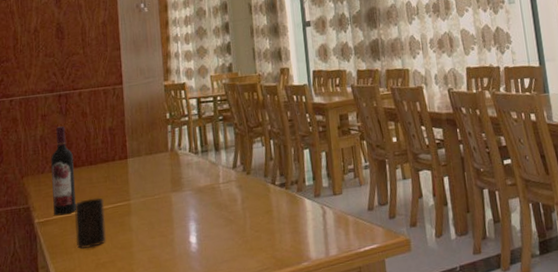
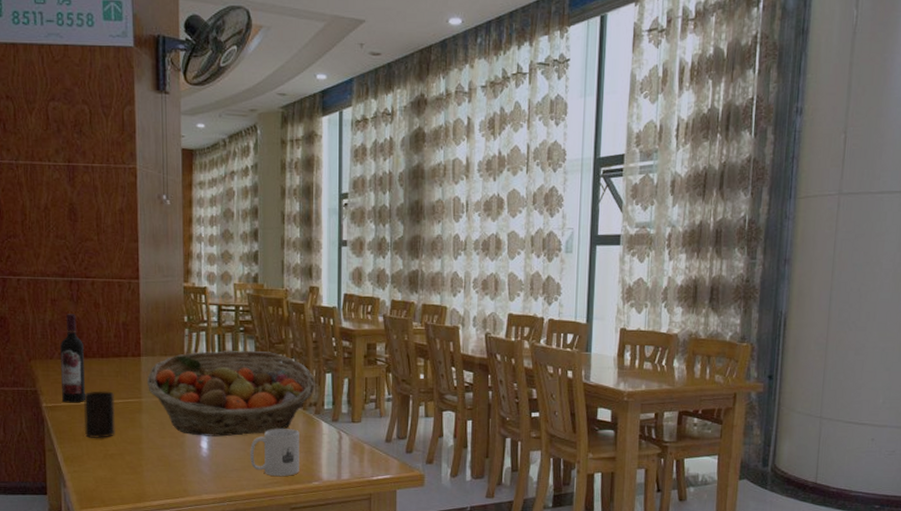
fruit basket: none [134,136,296,231] -> present [146,350,316,437]
mug: none [238,210,288,263] -> present [250,429,299,477]

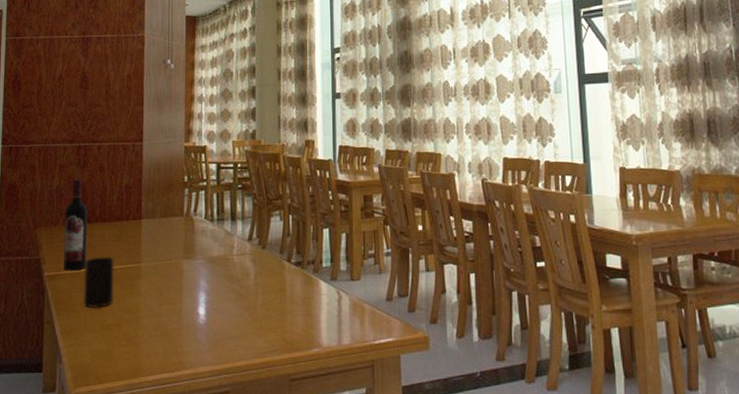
fruit basket: present [146,350,316,437] -> none [146,208,314,301]
mug: present [250,429,299,477] -> none [248,290,298,344]

